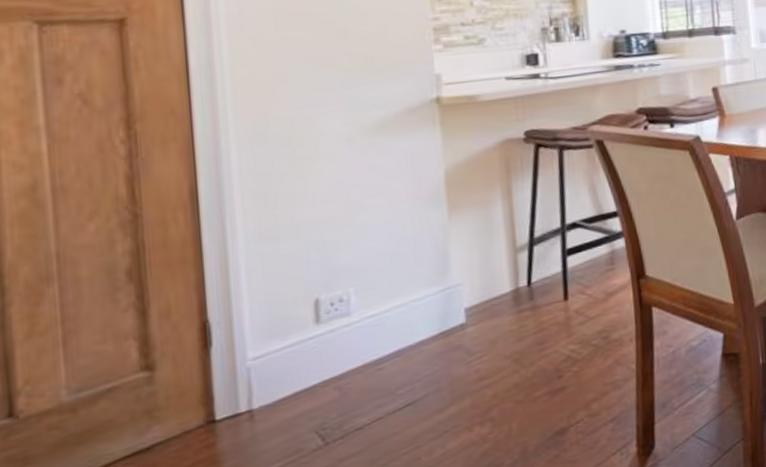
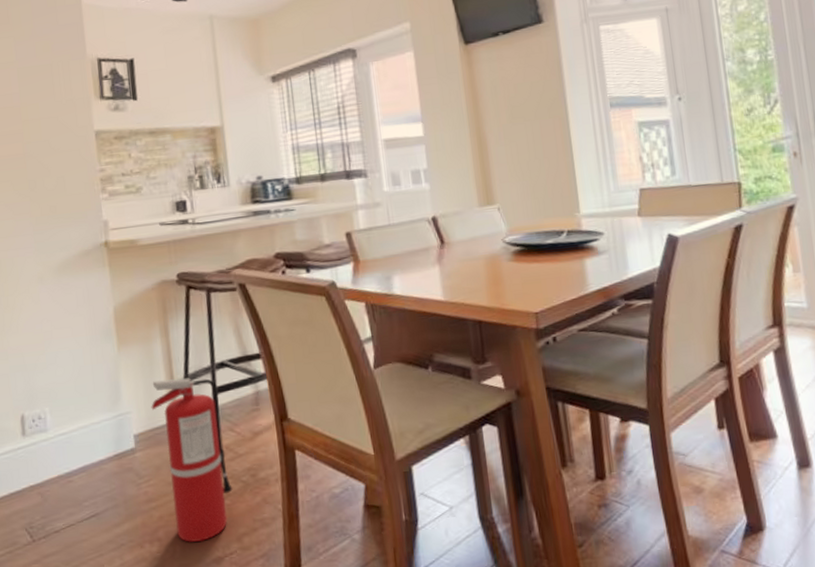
fire extinguisher: none [487,241,581,418] -> present [151,378,233,542]

